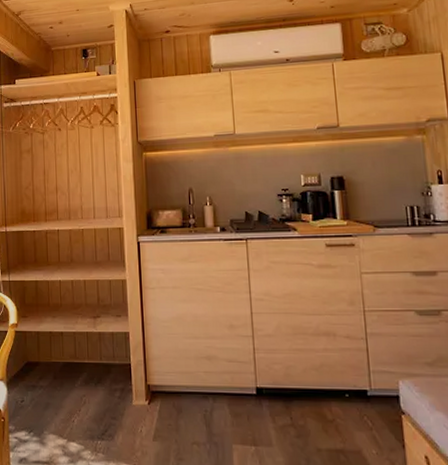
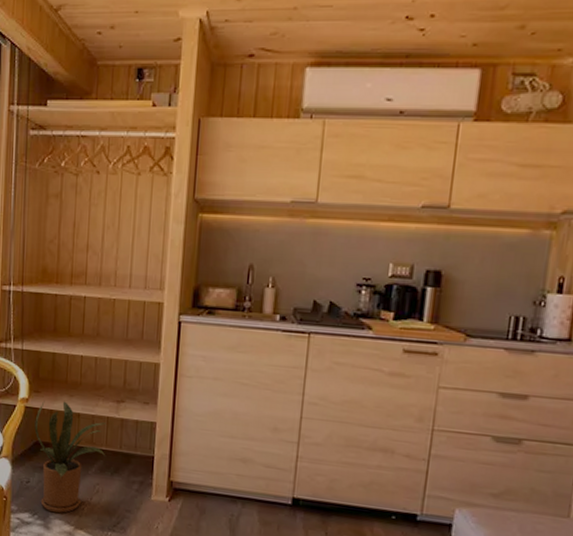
house plant: none [24,322,89,428] -> present [34,400,107,513]

